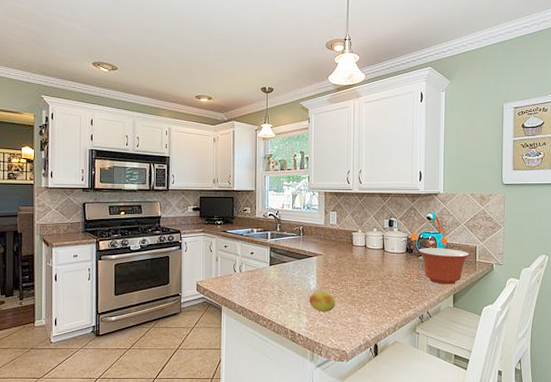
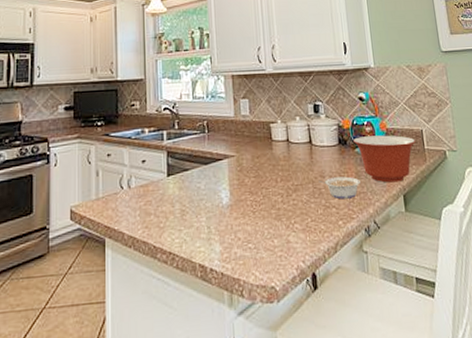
fruit: present [309,291,335,312] -> none [221,205,256,235]
legume: none [387,277,420,294] -> present [318,176,360,199]

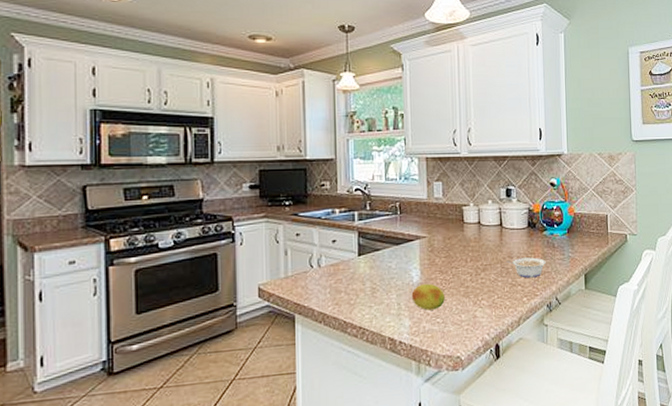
fruit: none [221,205,256,235] -> present [411,283,445,311]
mixing bowl: present [353,135,416,183] -> none [542,219,600,263]

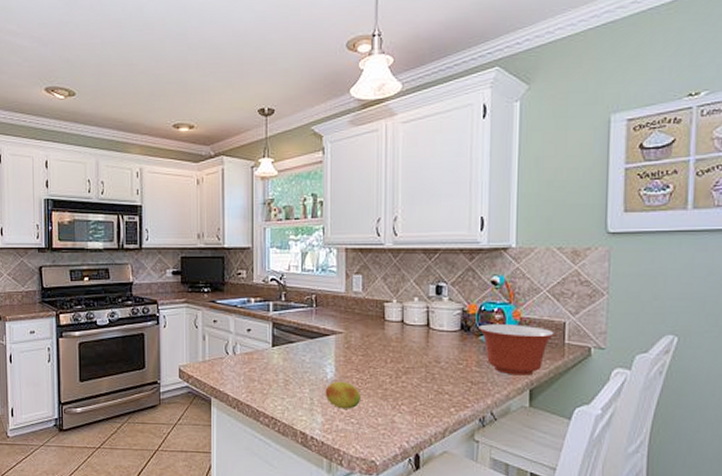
legume: present [507,257,546,278] -> none [433,364,481,387]
mixing bowl: none [542,219,600,263] -> present [478,324,554,376]

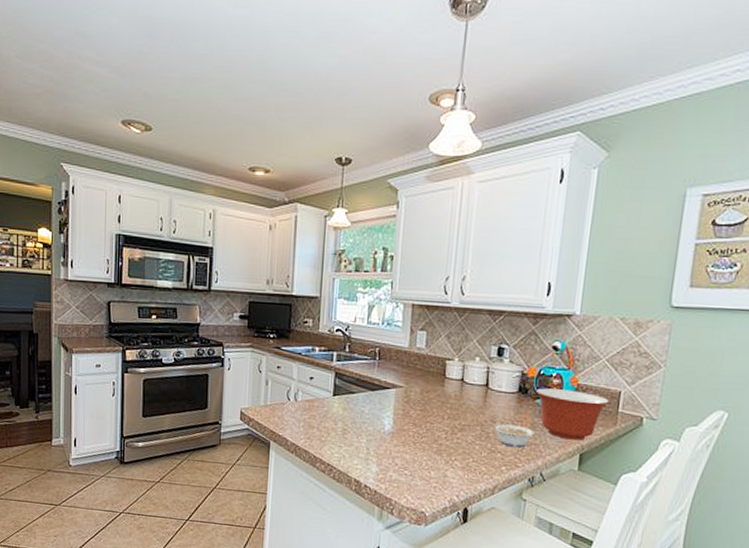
fruit: present [325,381,360,409] -> none [381,433,416,461]
legume: none [433,364,481,387] -> present [488,424,534,448]

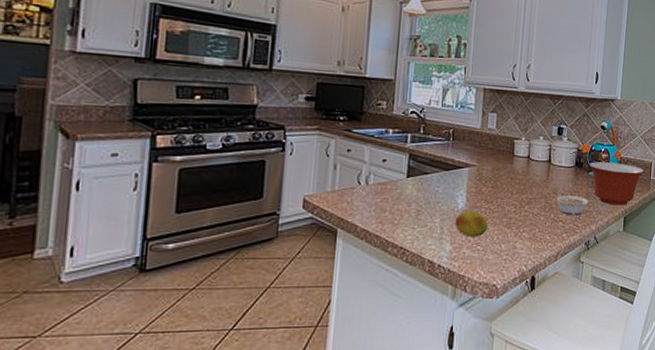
fruit: none [381,433,416,461] -> present [455,211,488,237]

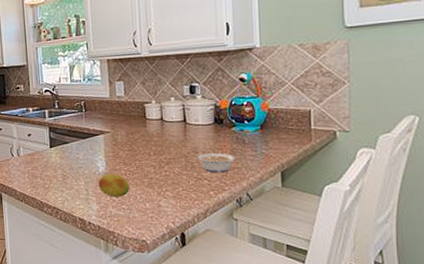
mixing bowl: present [589,162,644,205] -> none [230,115,301,160]

